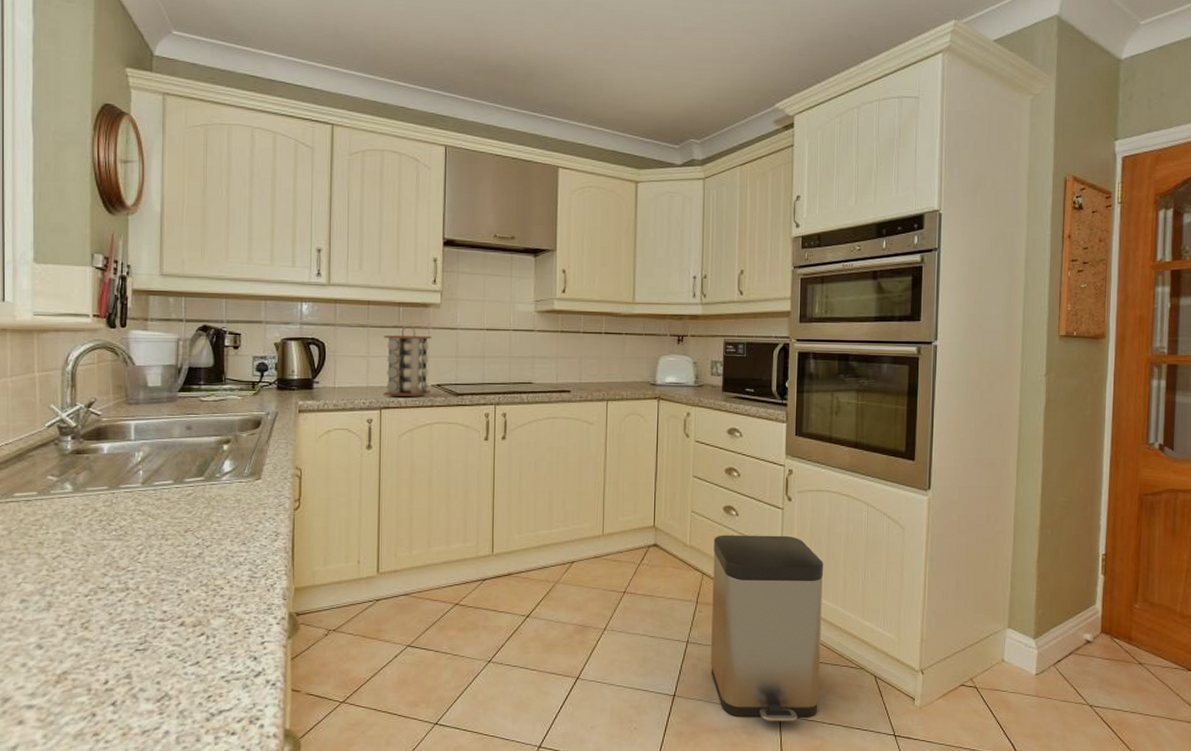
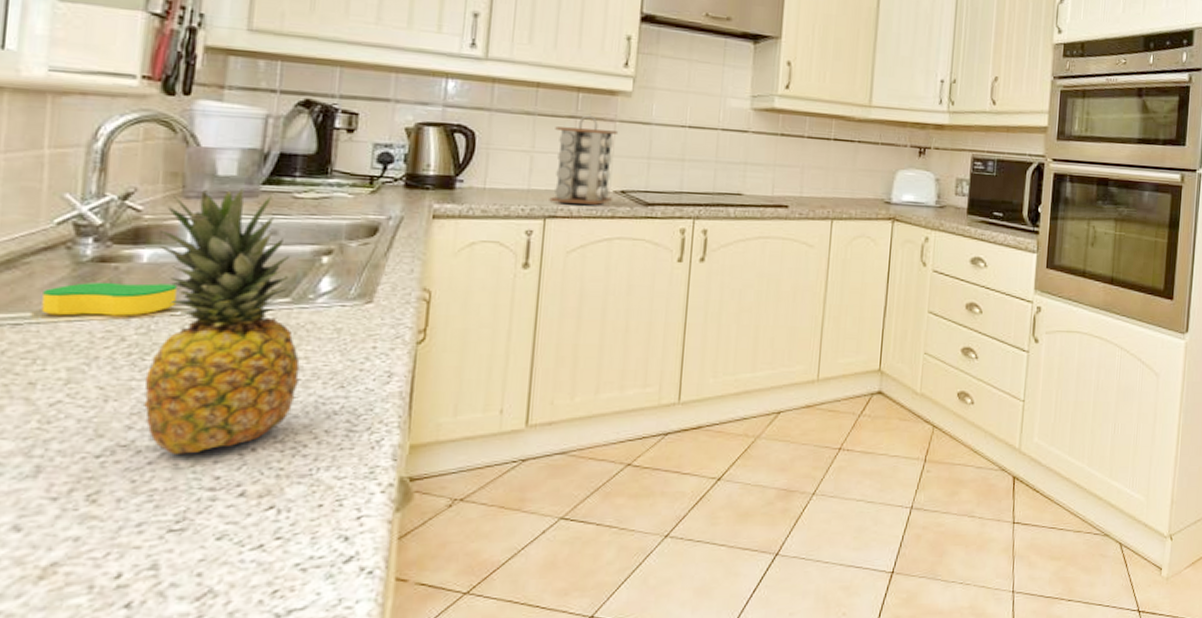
sponge: none [43,468,128,494] -> present [41,282,177,317]
fruit: none [112,395,215,595] -> present [144,187,300,456]
pedal bin: present [711,535,824,721] -> none [937,381,1071,600]

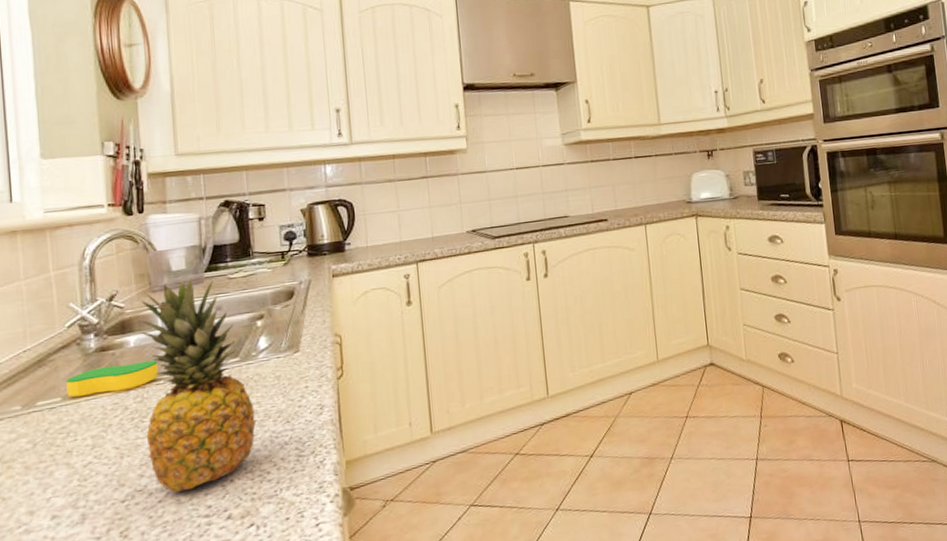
spice rack: present [549,115,619,206] -> none [412,173,467,249]

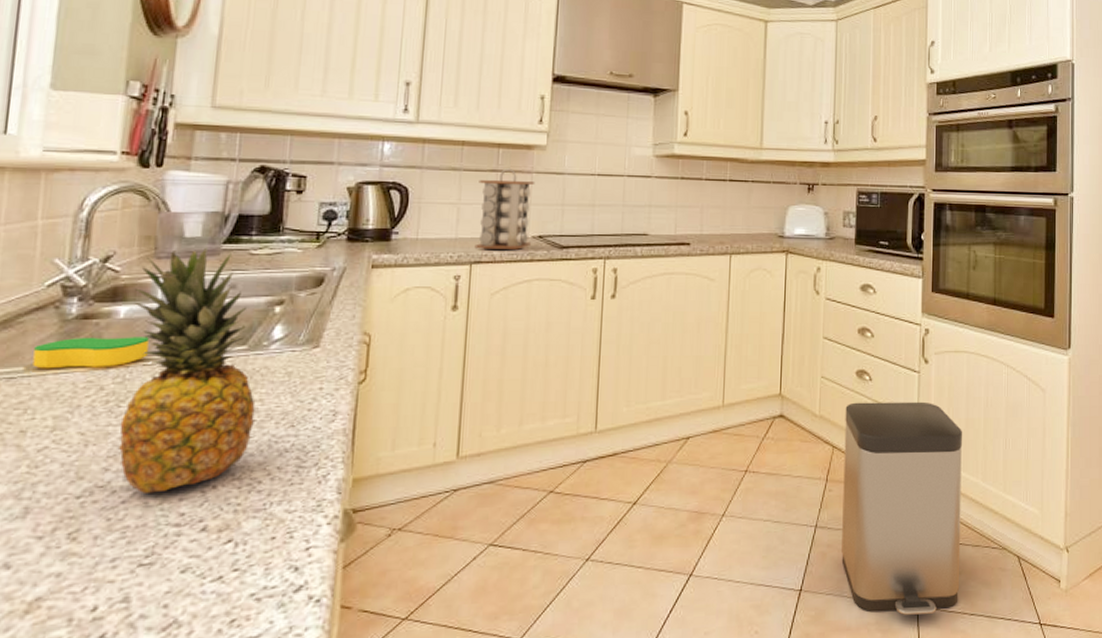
spice rack: none [412,173,467,249] -> present [474,168,536,251]
pedal bin: none [769,336,897,530] -> present [841,401,963,615]

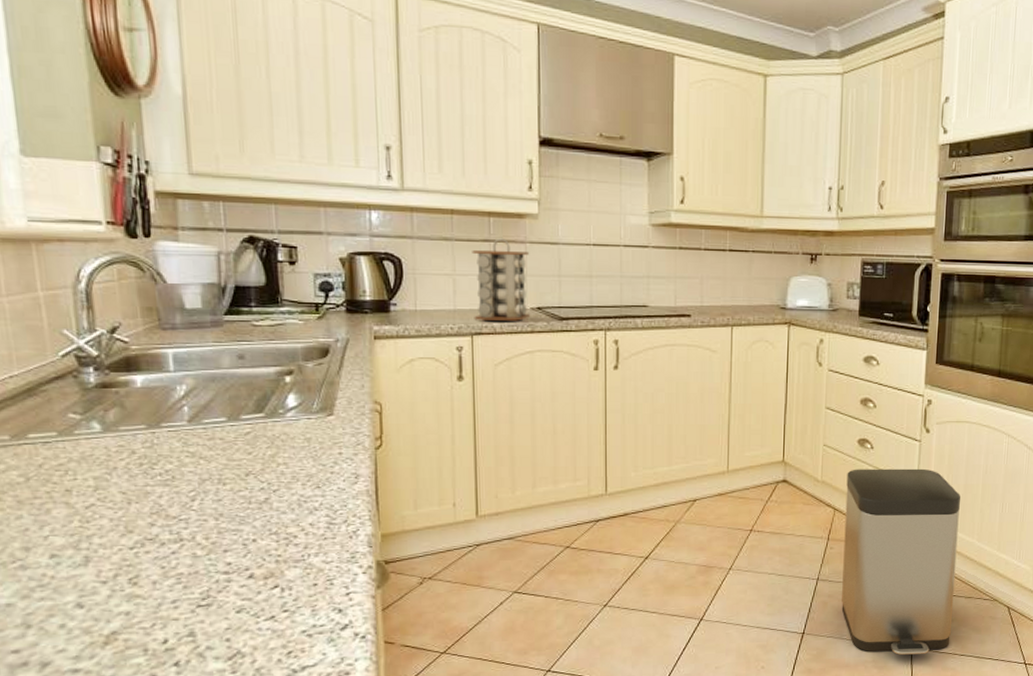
sponge: present [32,337,149,369] -> none [62,404,170,434]
fruit: present [119,247,256,495] -> none [145,318,283,546]

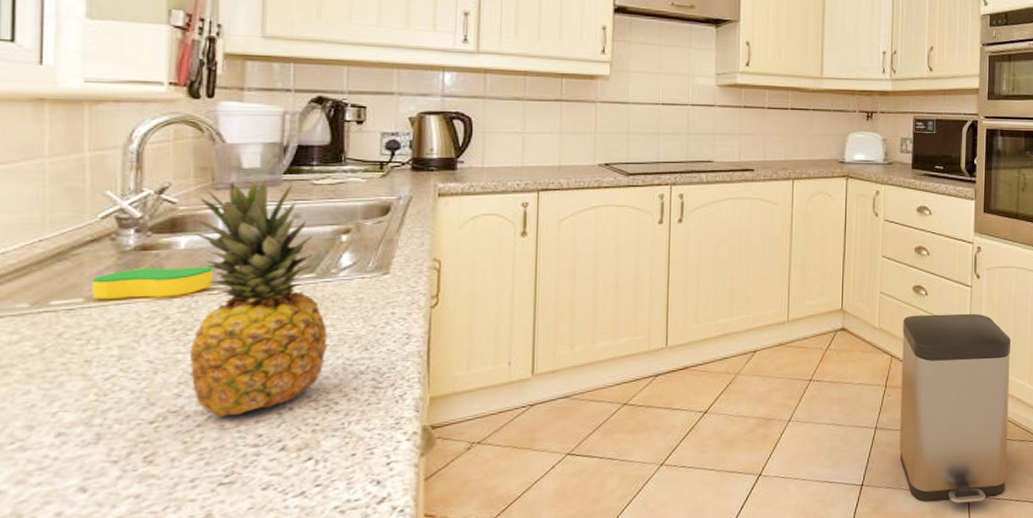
sponge: none [62,404,170,434] -> present [92,267,213,300]
fruit: none [145,318,283,546] -> present [189,177,329,418]
spice rack: present [472,238,531,322] -> none [541,98,600,178]

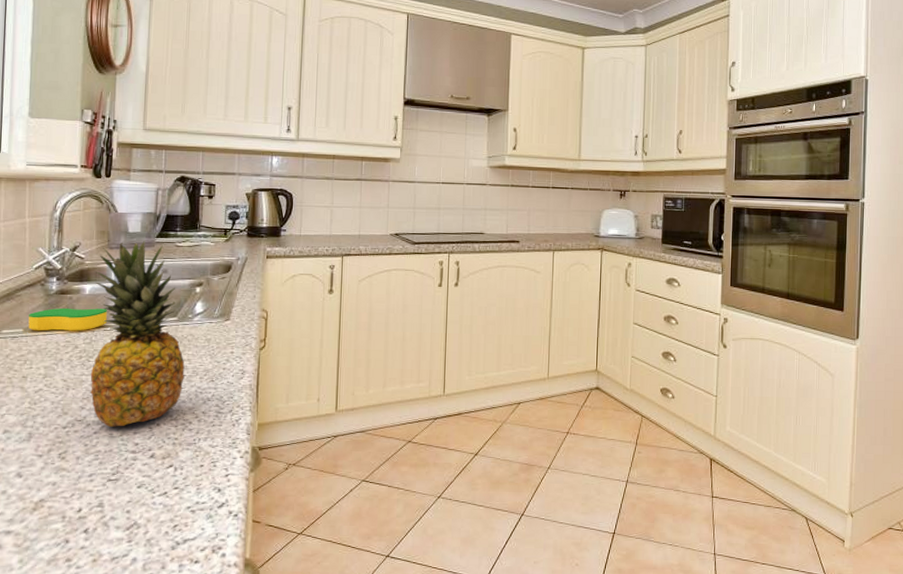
pedal bin: present [899,313,1012,503] -> none [649,379,758,560]

